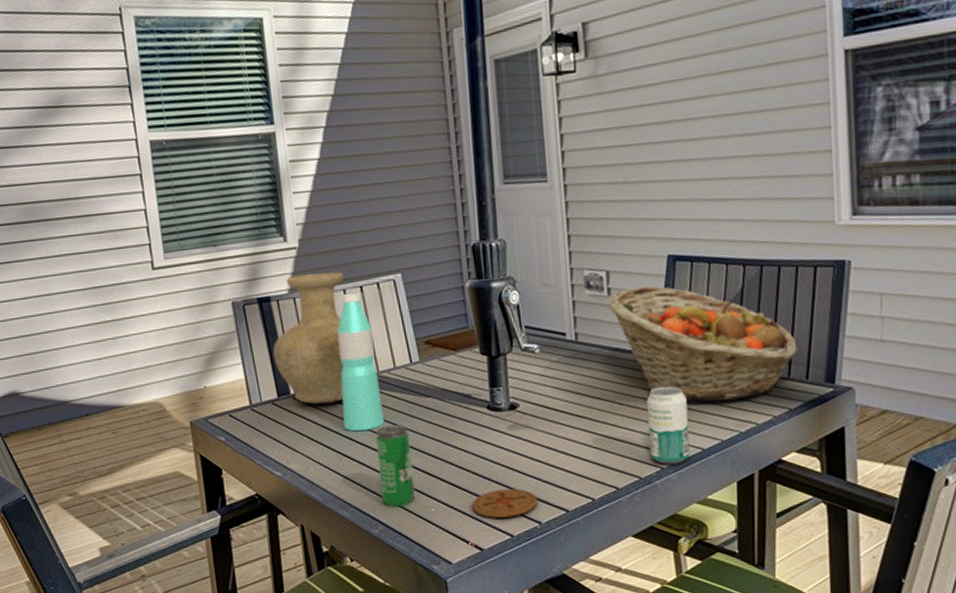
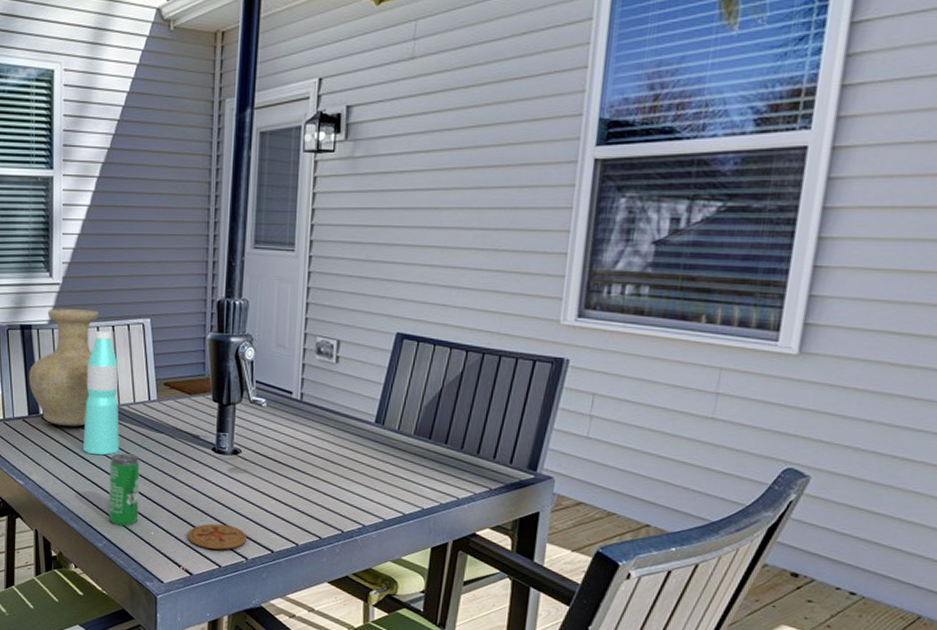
fruit basket: present [608,285,797,402] -> none [335,358,506,474]
beverage can: present [647,386,690,465] -> none [354,451,395,524]

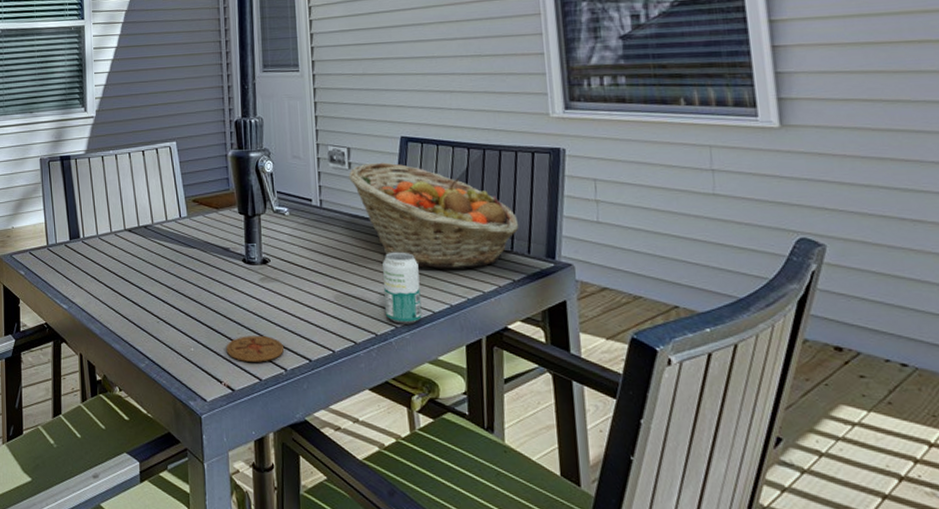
vase: present [28,309,98,426] -> none [68,138,129,247]
water bottle: present [83,330,119,455] -> none [121,155,155,274]
beverage can: present [108,453,140,527] -> none [147,271,178,345]
fruit basket: none [335,358,506,474] -> present [348,162,519,268]
beverage can: none [354,451,395,524] -> present [383,252,422,324]

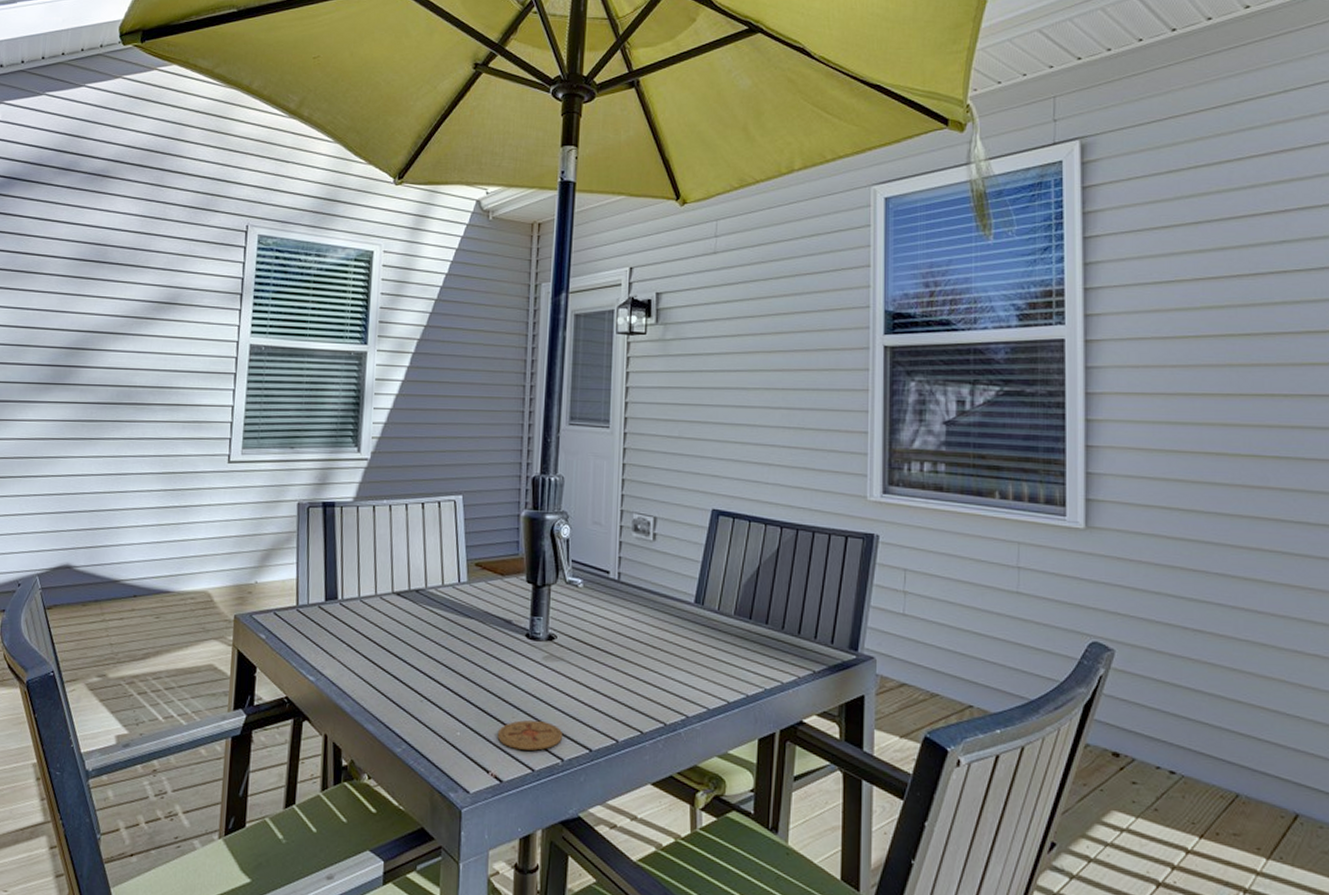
fruit basket: present [348,162,519,268] -> none [652,535,825,656]
beverage can: present [383,252,422,324] -> none [676,634,717,714]

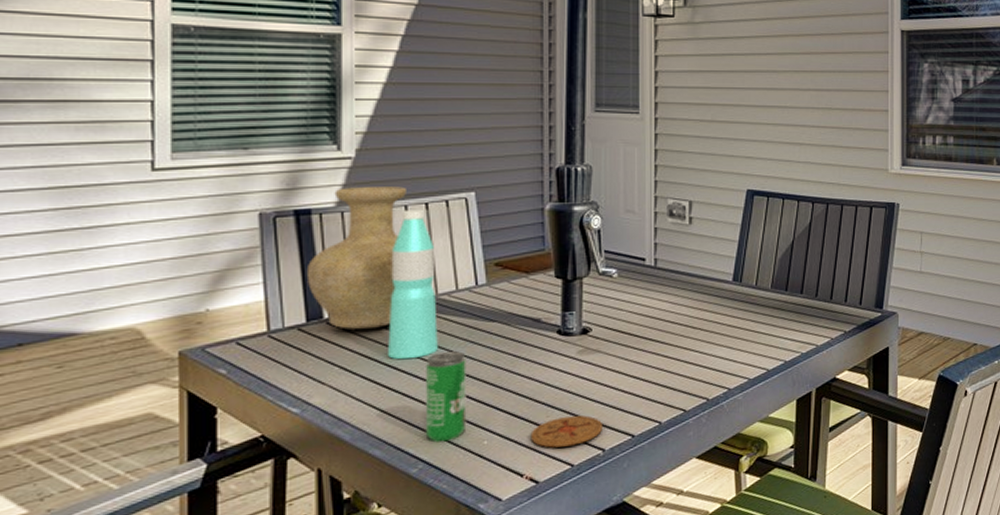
vase: none [327,485,408,613] -> present [306,186,406,329]
water bottle: none [385,508,426,645] -> present [388,209,438,360]
beverage can: none [409,642,447,727] -> present [425,351,467,443]

